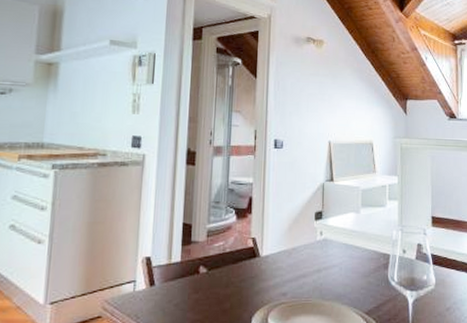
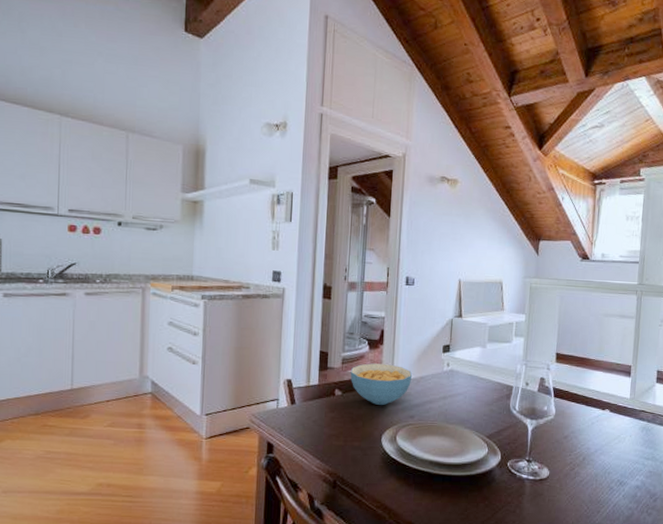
cereal bowl: none [216,235,283,282] -> present [350,363,412,405]

